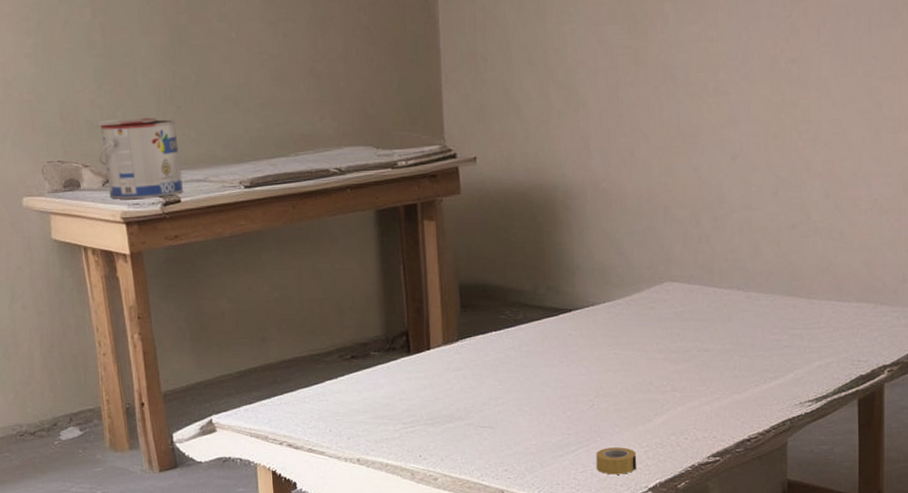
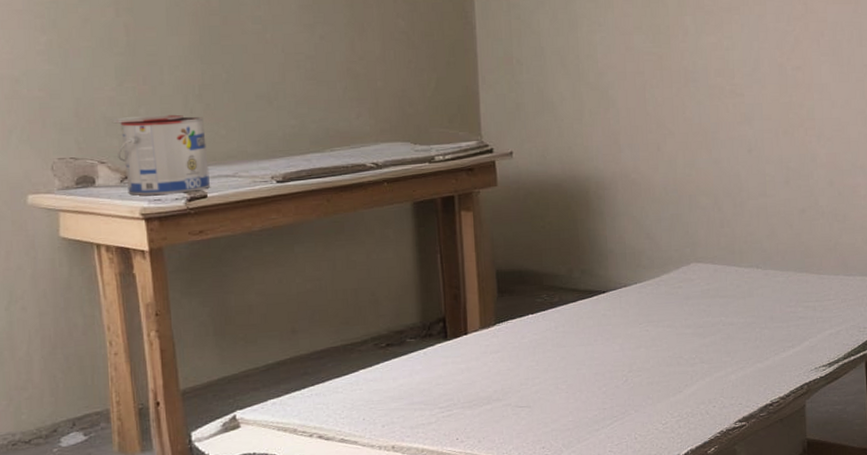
adhesive tape: present [596,447,637,475] -> none [630,418,669,445]

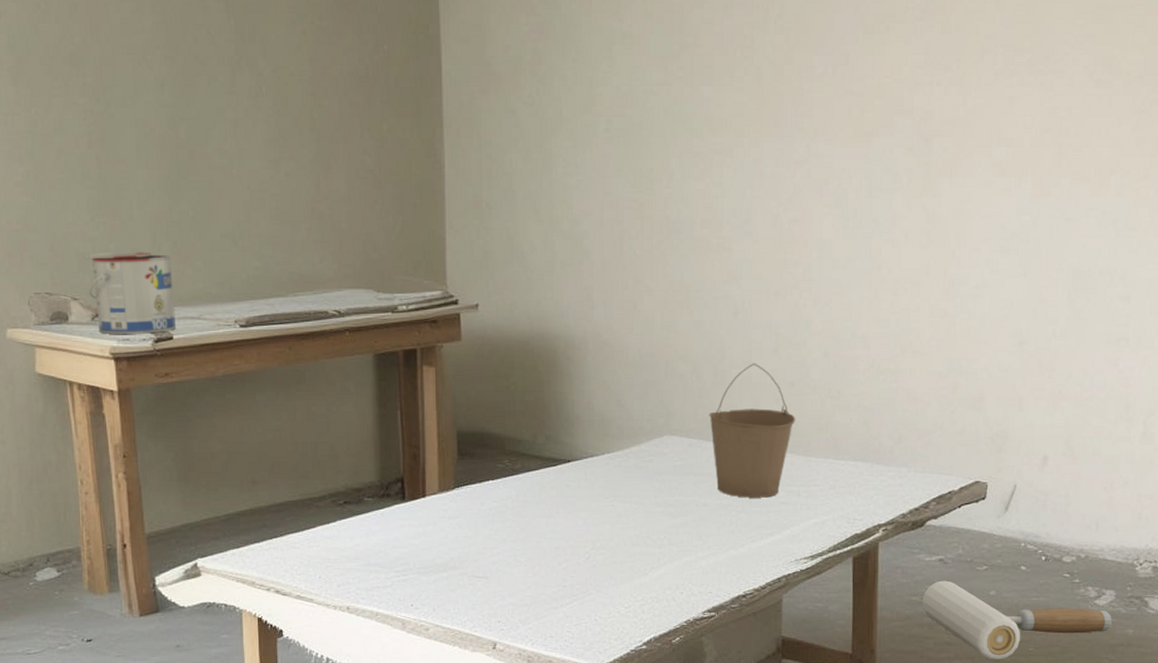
bucket: none [731,194,808,315] -> present [709,363,796,498]

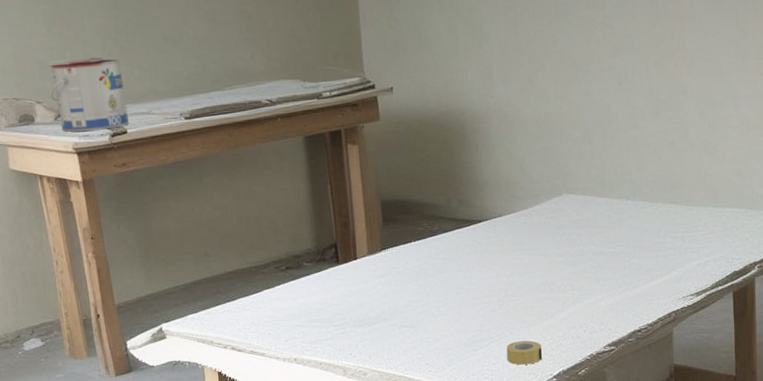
adhesive tape: none [591,600,632,628] -> present [506,340,543,365]
bucket: present [709,363,796,498] -> none [601,126,678,245]

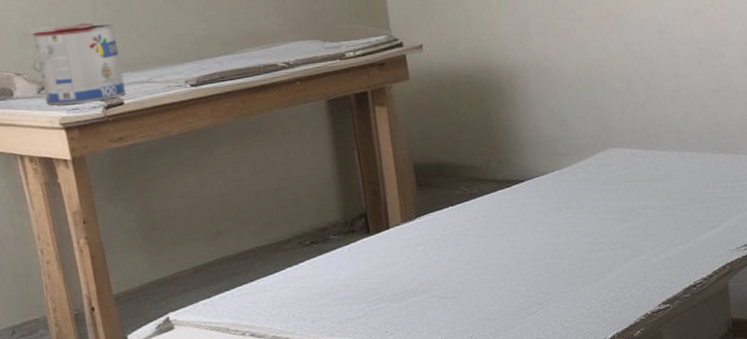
adhesive tape: present [506,340,543,365] -> none [556,304,595,331]

